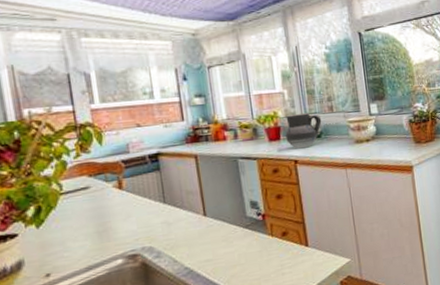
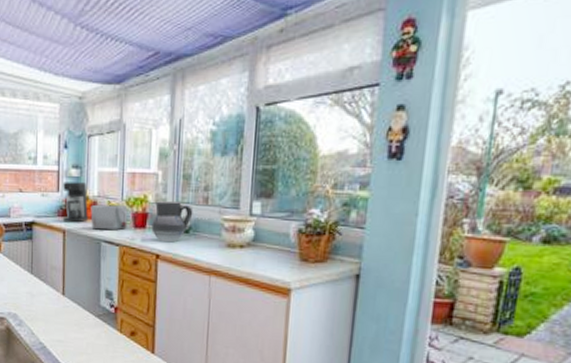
coffee maker: none [187,108,220,148] -> present [62,182,88,223]
toaster: none [221,123,262,149] -> present [91,204,128,231]

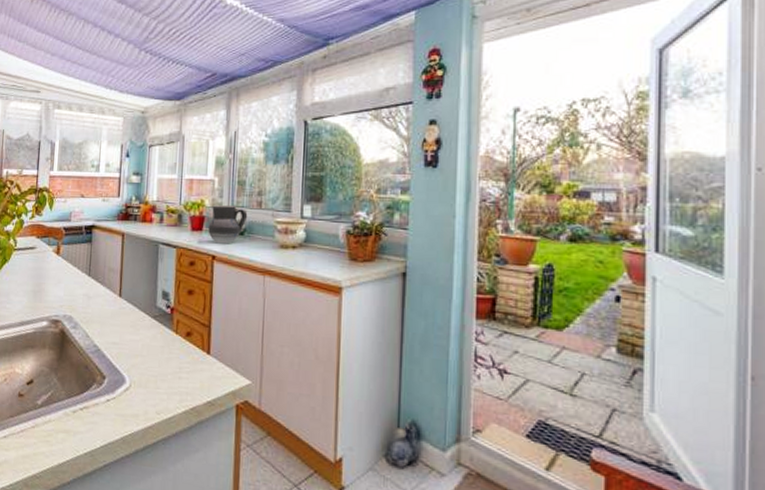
coffee maker: present [62,182,88,223] -> none [122,188,147,226]
toaster: present [91,204,128,231] -> none [149,208,185,234]

